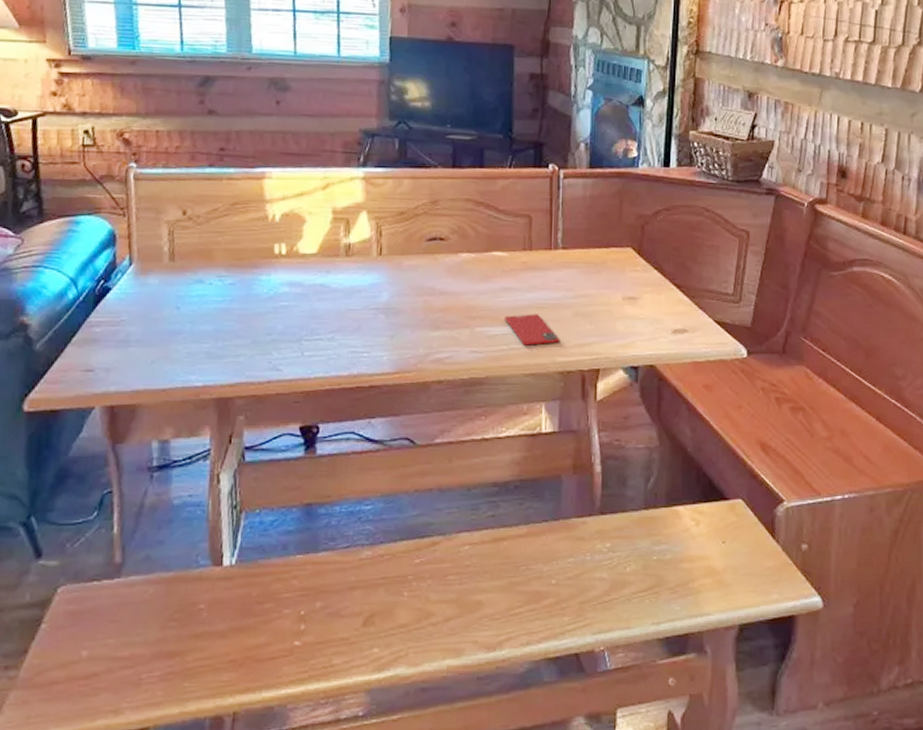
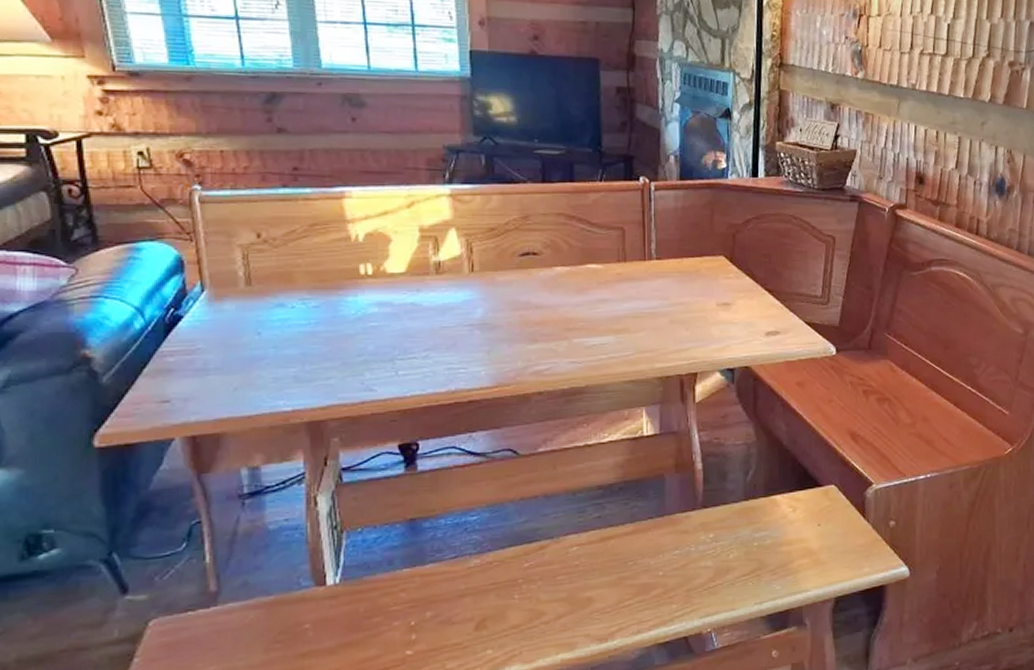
smartphone: present [503,314,560,346] -> none [601,323,658,354]

